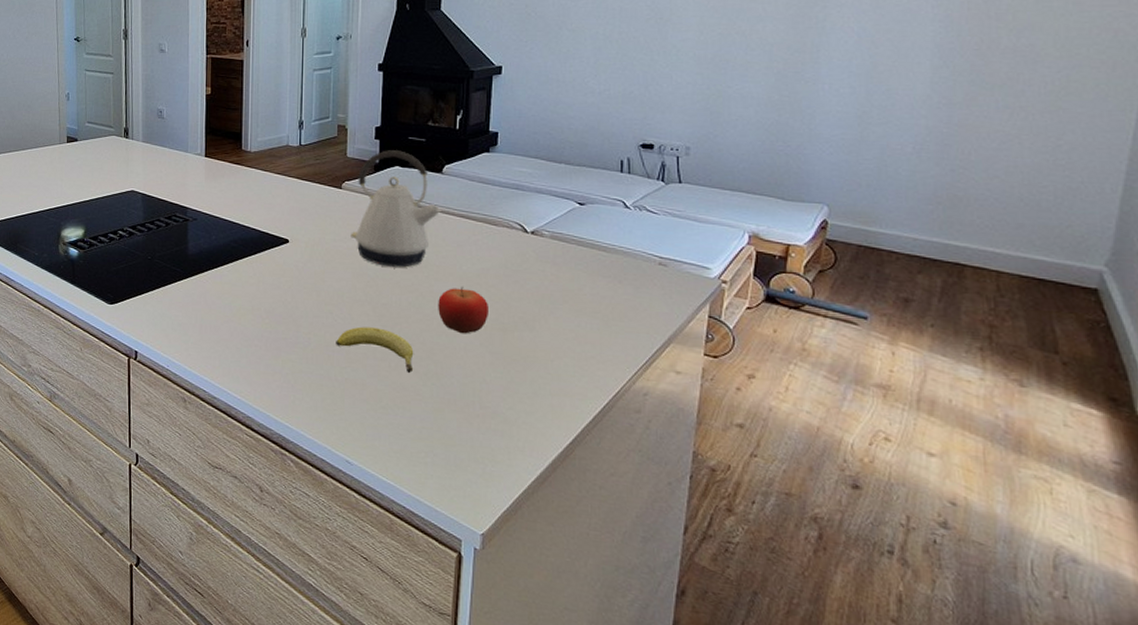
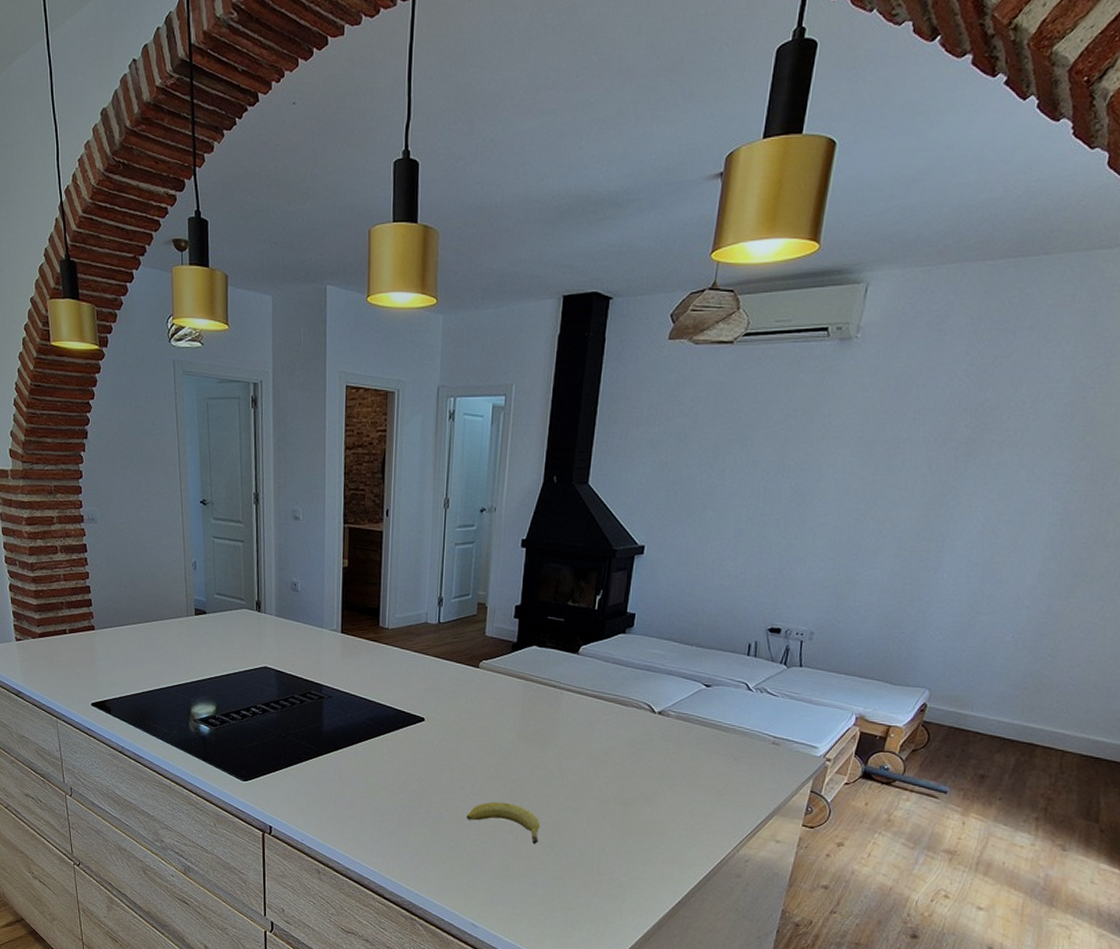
kettle: present [351,150,441,267] -> none [485,629,575,746]
fruit: present [438,286,488,334] -> none [565,763,613,808]

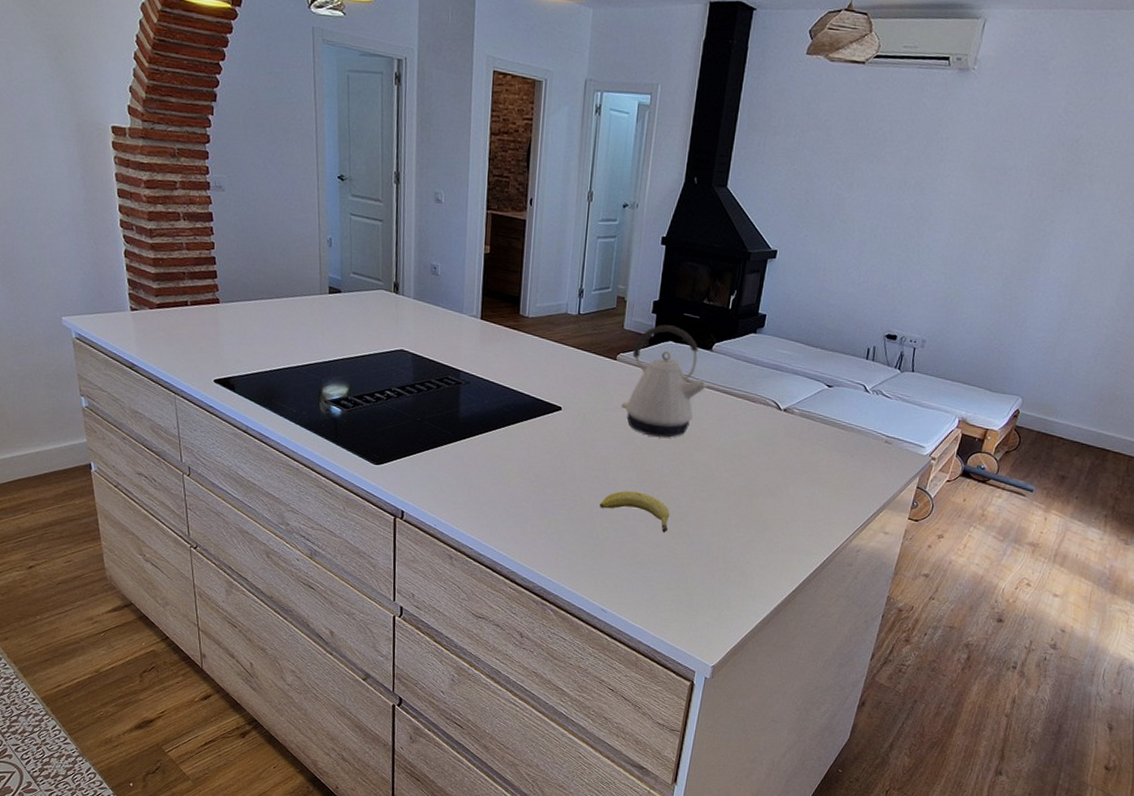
kettle: none [485,629,575,746] -> present [621,325,707,438]

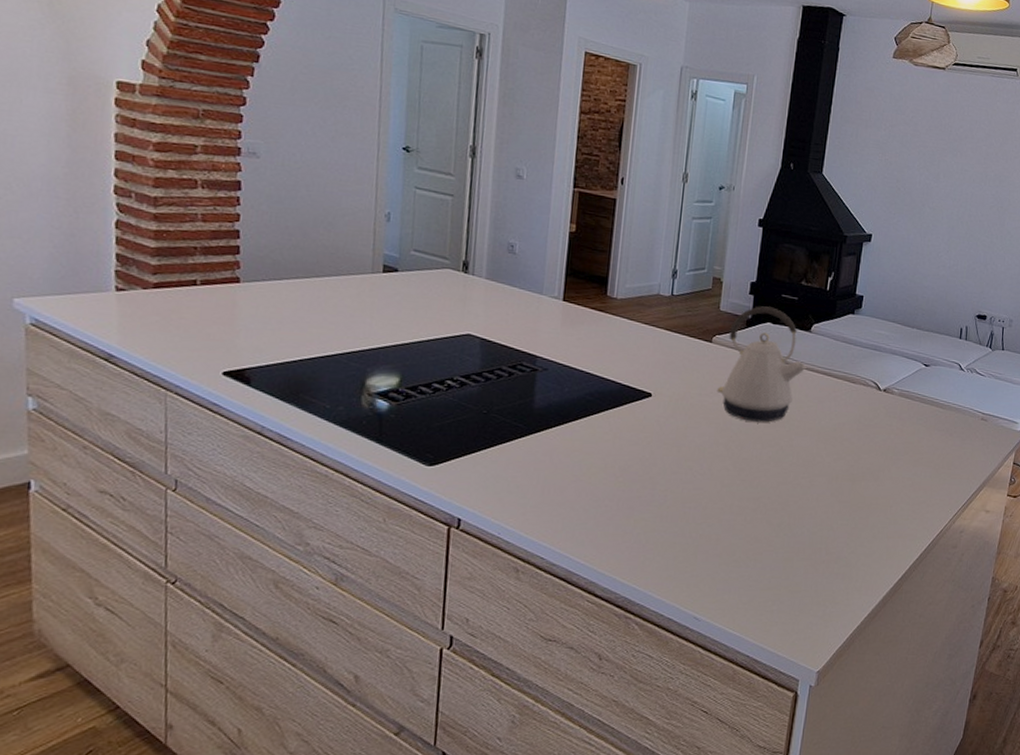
fruit: present [600,491,670,533] -> none [693,482,770,526]

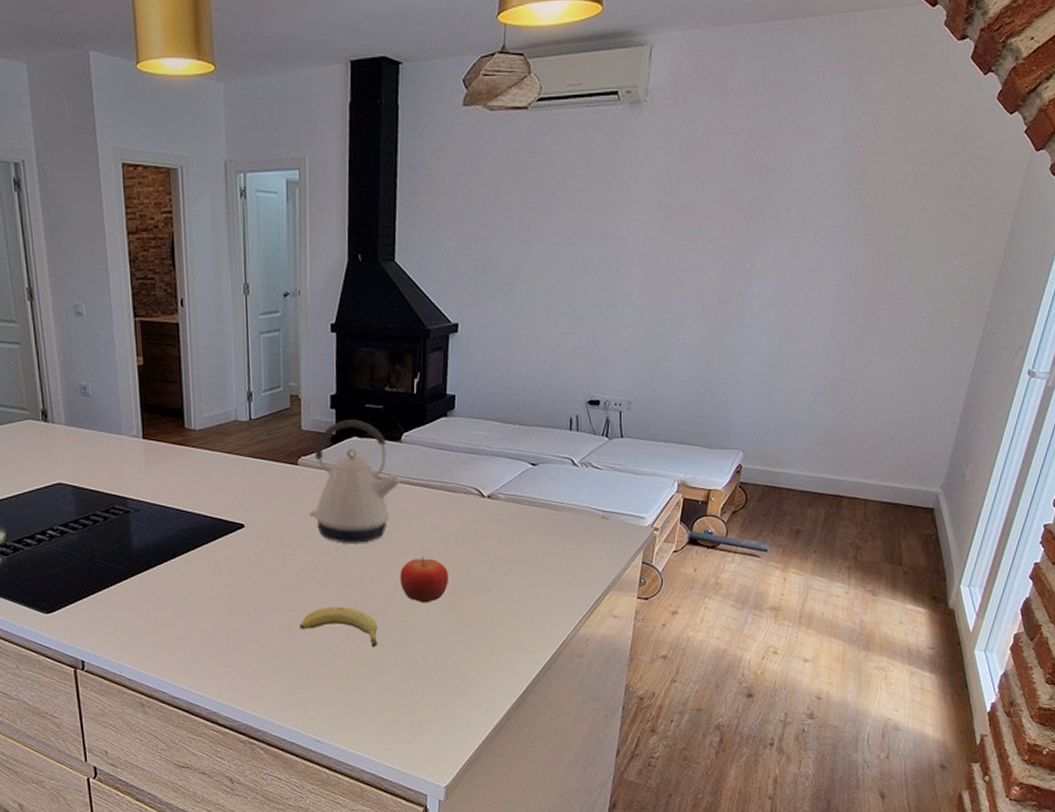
fruit: none [693,482,770,526] -> present [300,606,378,648]
fruit: none [795,440,841,485] -> present [400,556,448,603]

